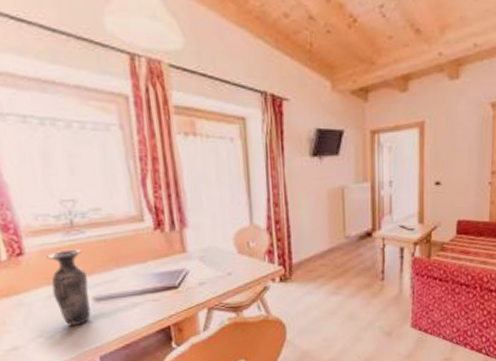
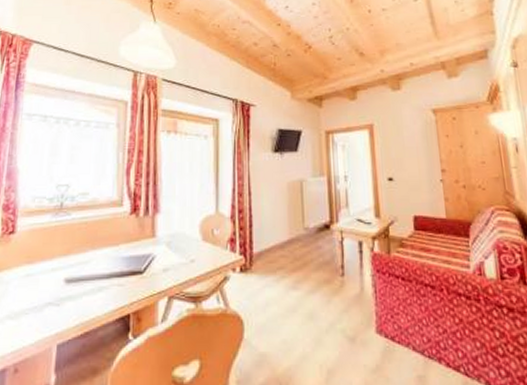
vase: present [47,249,91,326] -> none [30,229,64,308]

